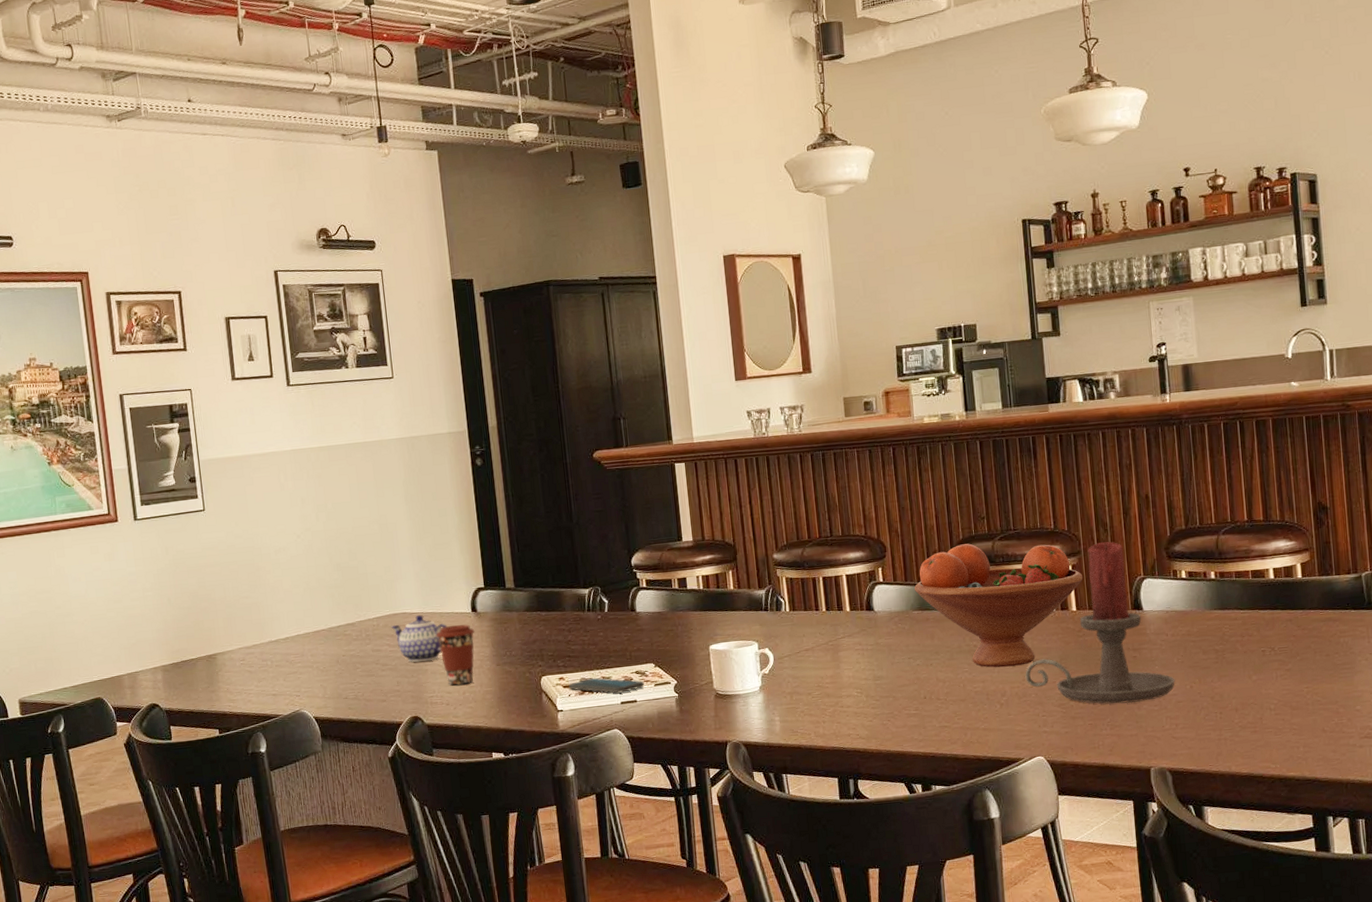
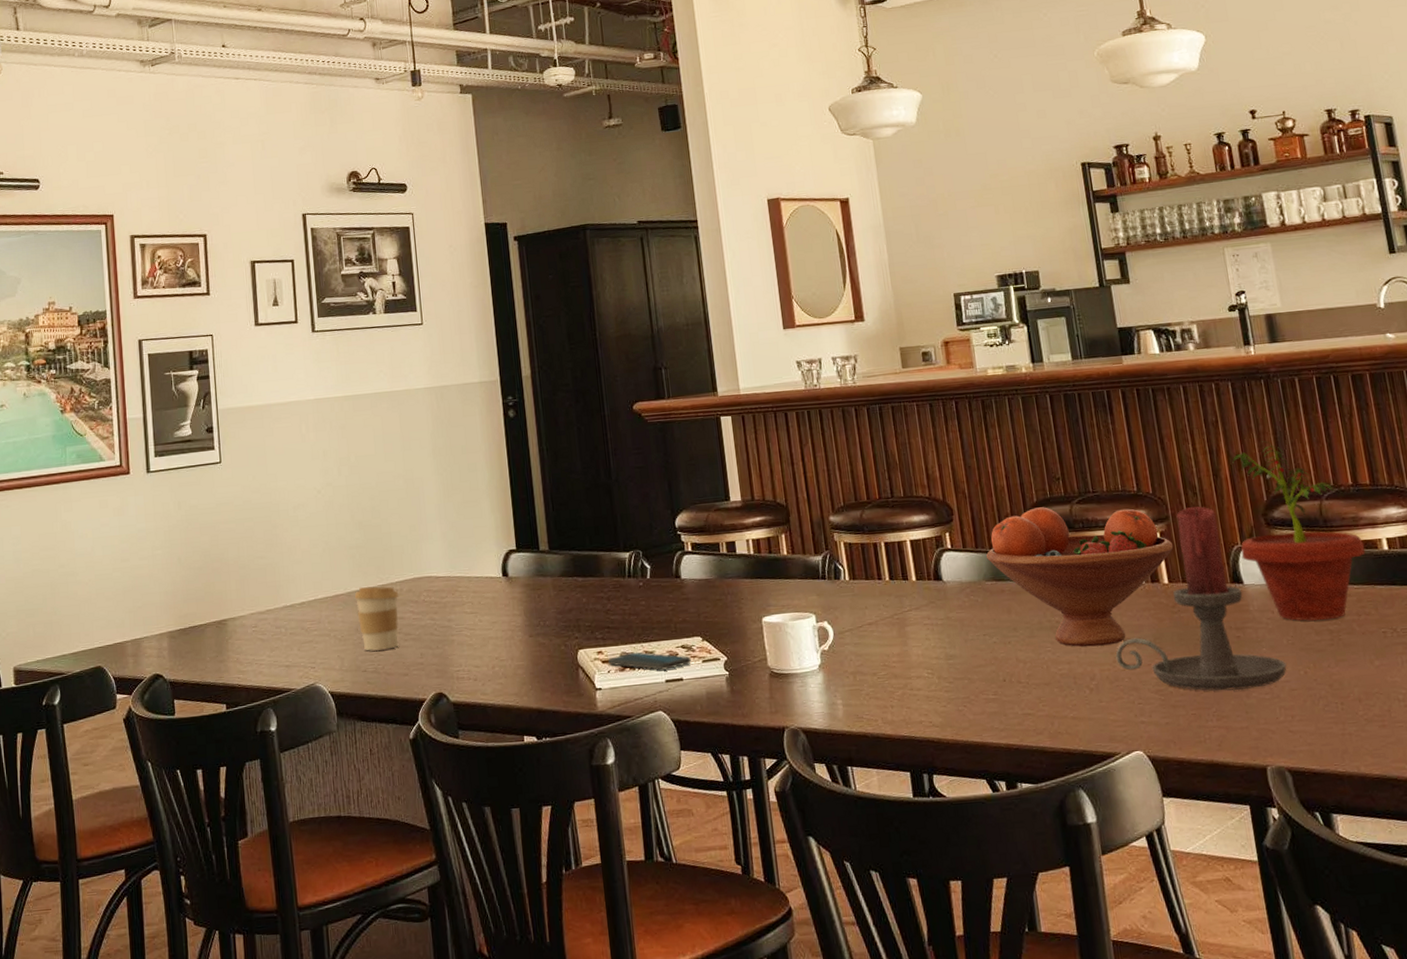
coffee cup: none [334,622,376,681] -> present [354,586,399,652]
teapot: present [391,614,448,662] -> none [415,578,476,632]
coffee cup: present [436,624,475,685] -> none [463,590,506,659]
potted plant: none [1141,481,1254,642] -> present [1232,441,1366,621]

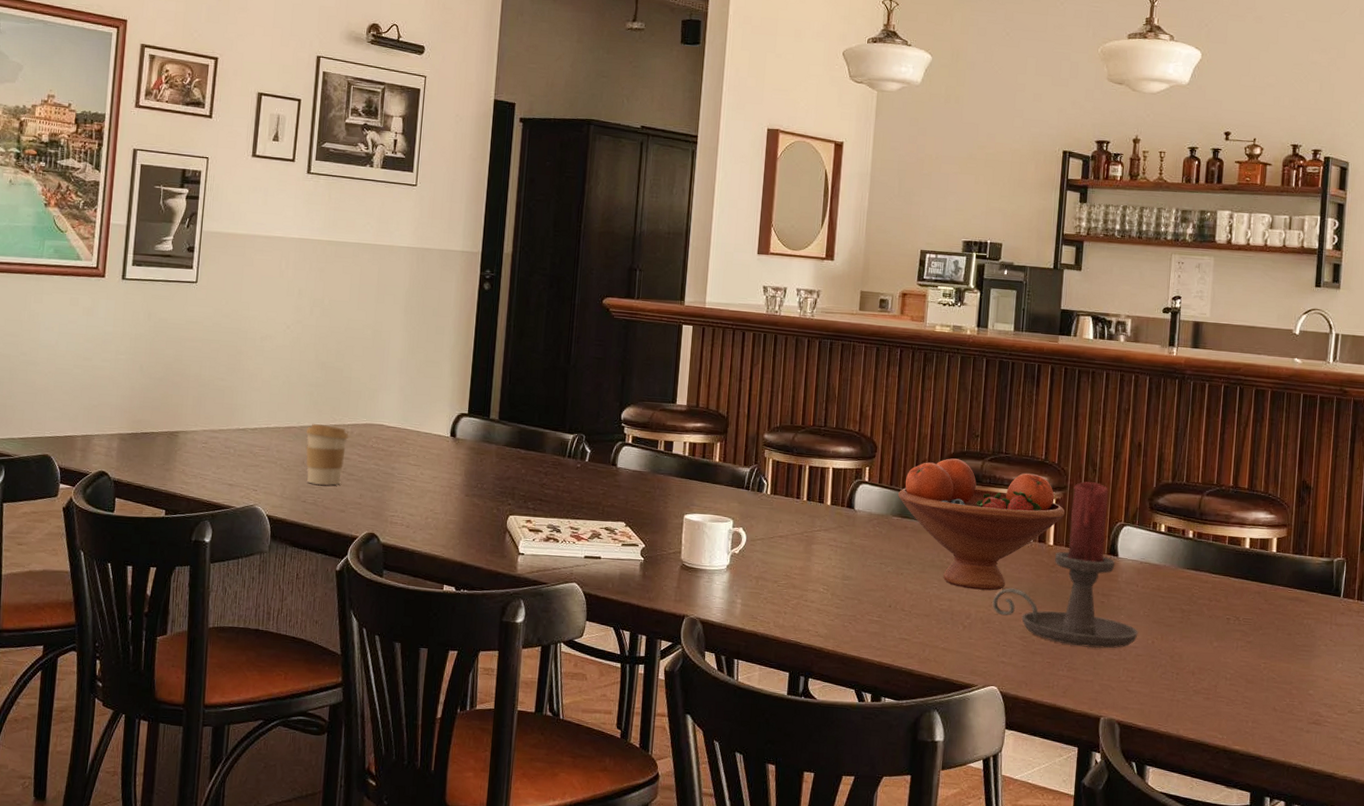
smartphone: present [608,652,691,670] -> none [535,526,612,547]
potted plant: present [1232,441,1366,621] -> none [1122,434,1230,600]

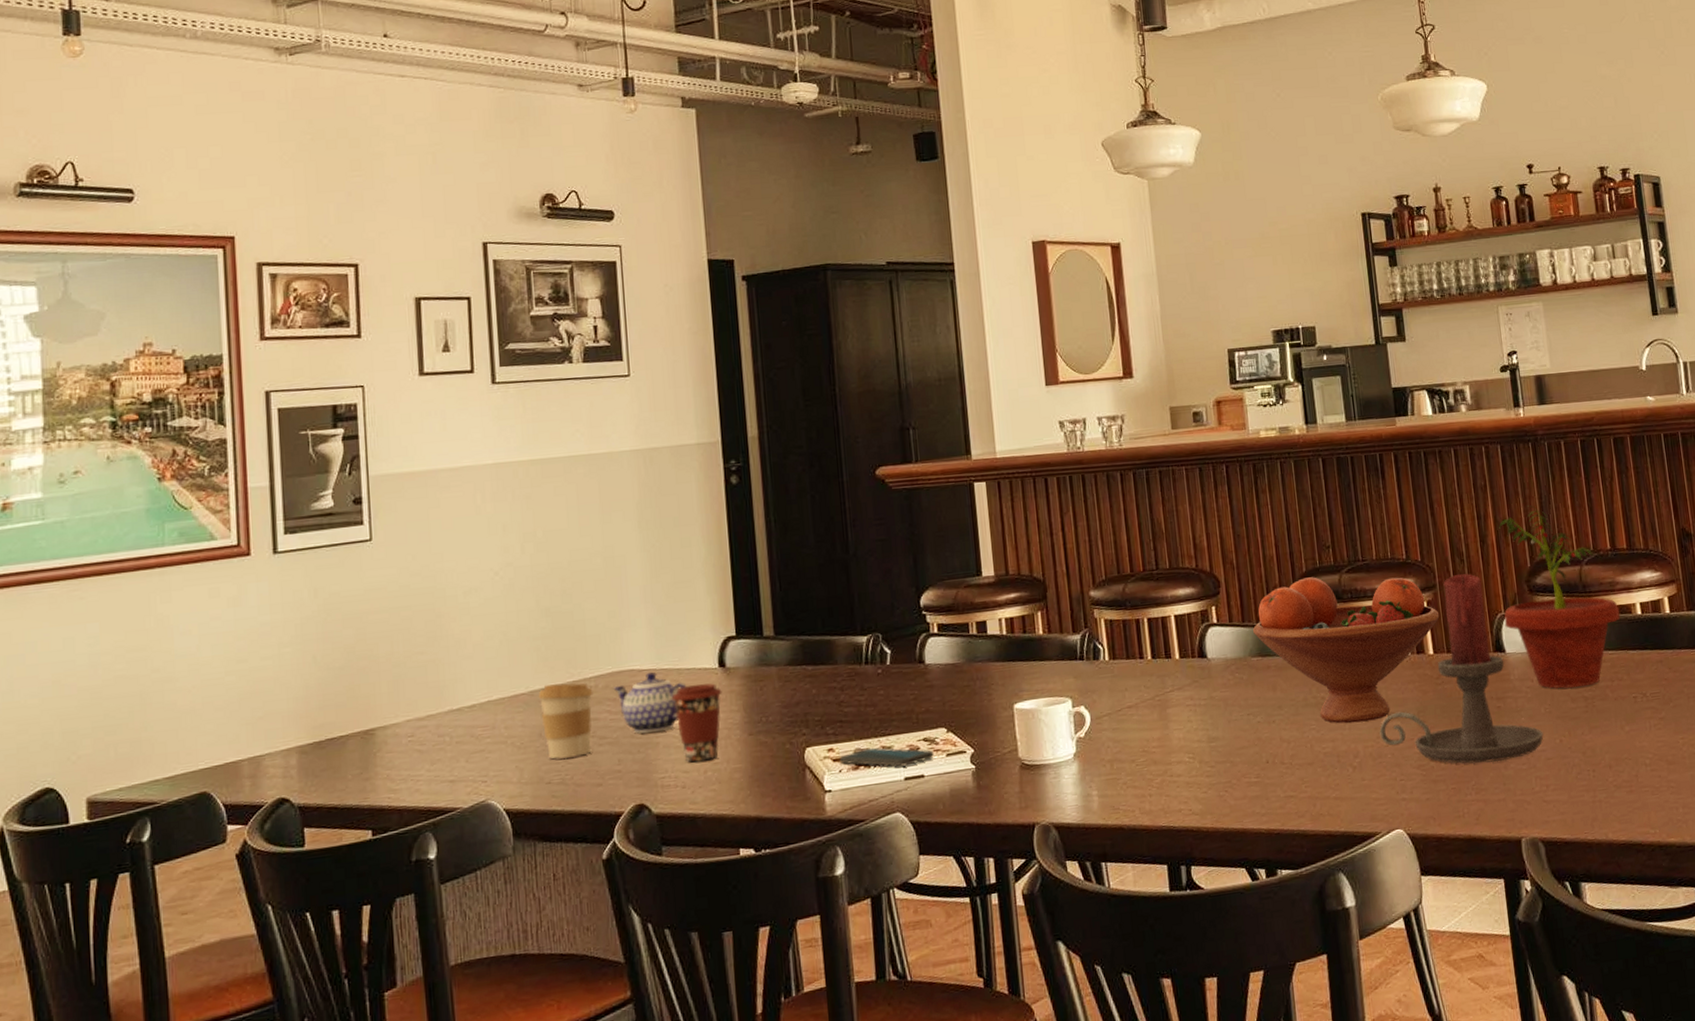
teapot: none [365,429,423,479] -> present [613,671,687,734]
coffee cup: none [409,446,450,510] -> present [671,683,722,762]
smartphone: none [535,526,612,547] -> present [840,747,934,767]
potted plant: none [1122,434,1230,600] -> present [1499,505,1621,689]

